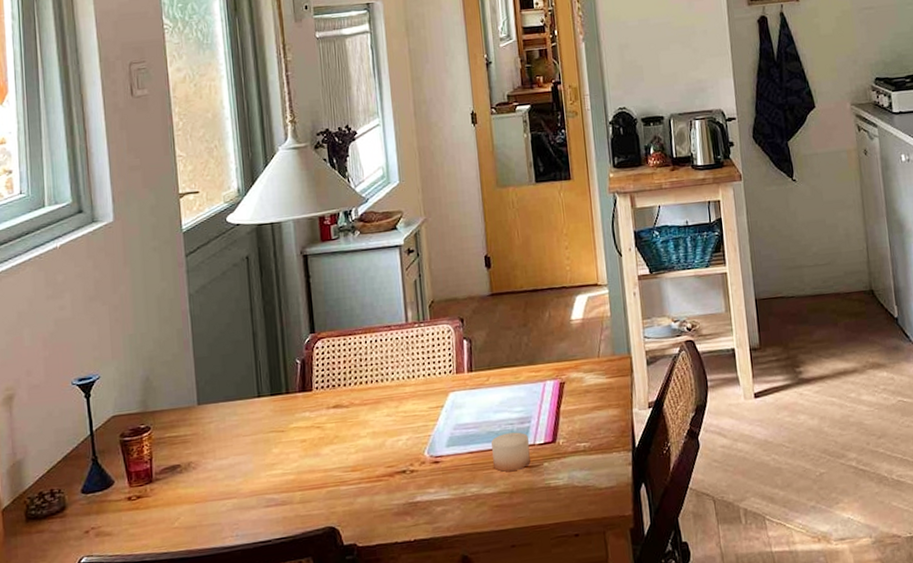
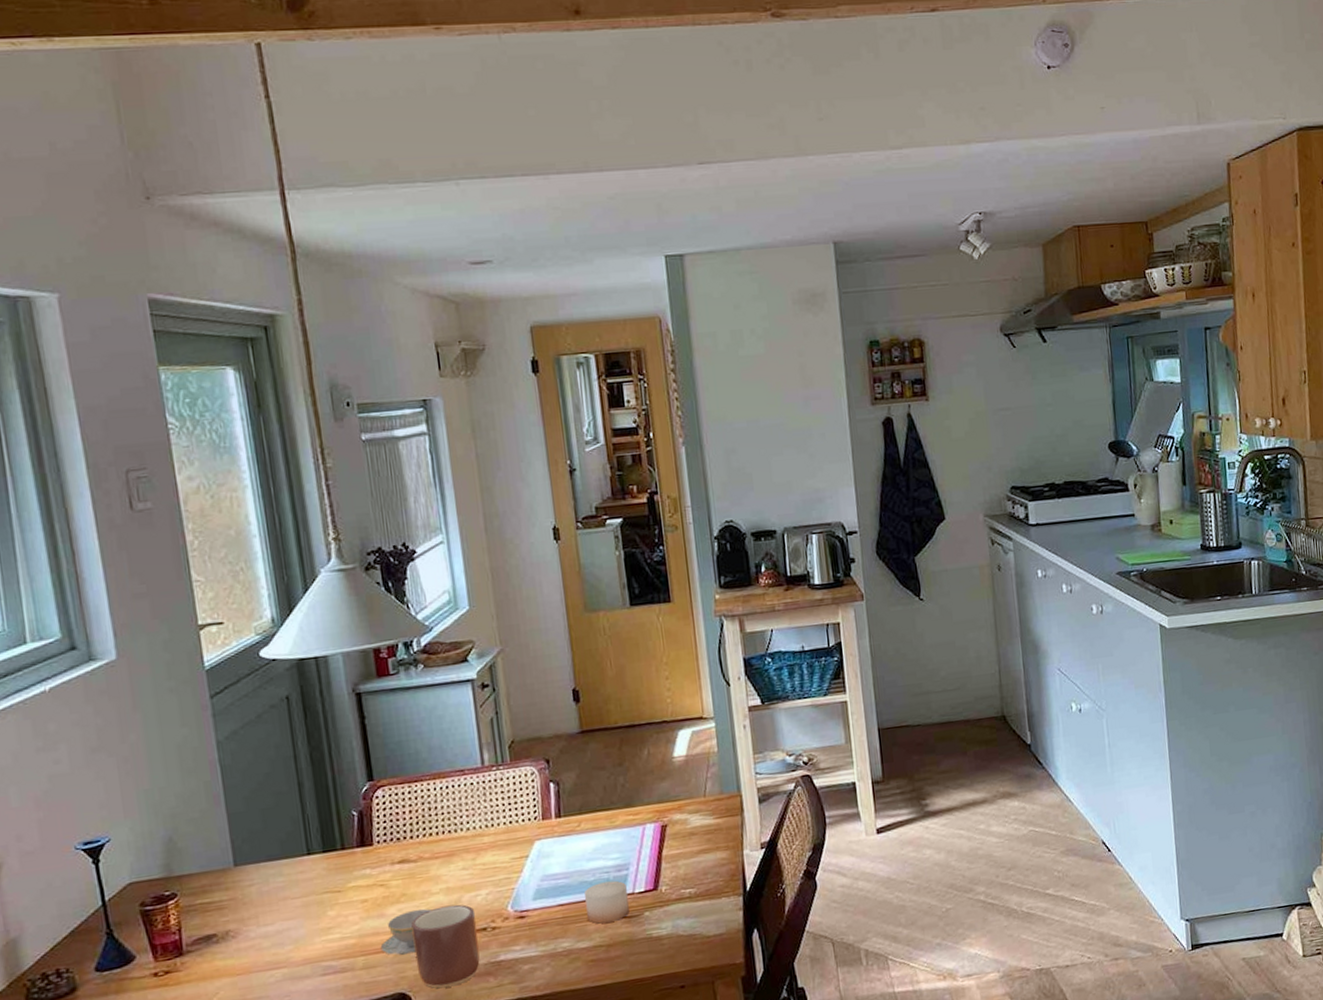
teacup: none [315,450,359,492] -> present [380,909,431,955]
mug: none [342,447,399,525] -> present [411,904,480,989]

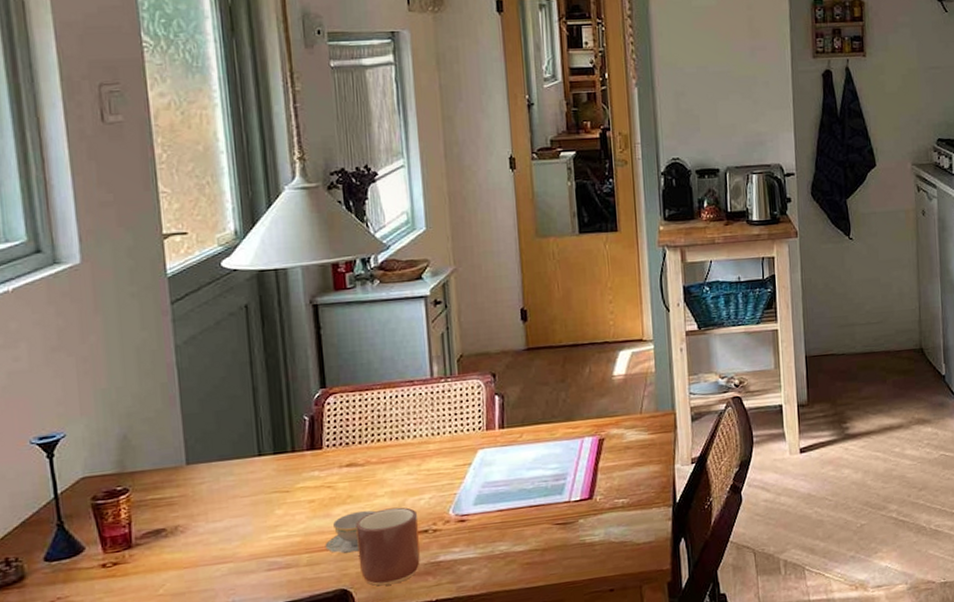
candle: present [585,880,629,924] -> none [523,489,565,529]

